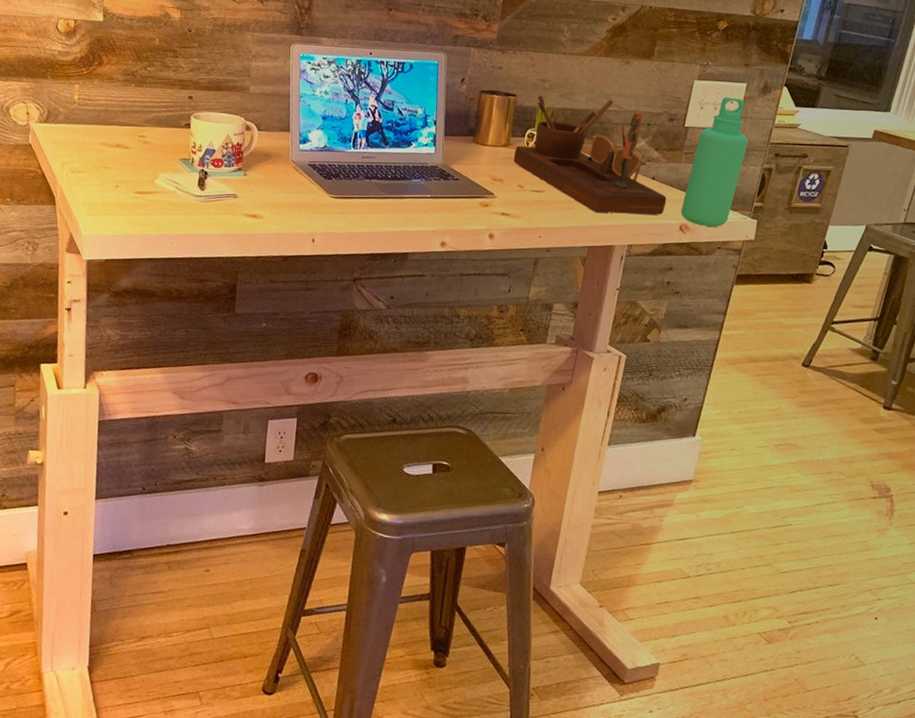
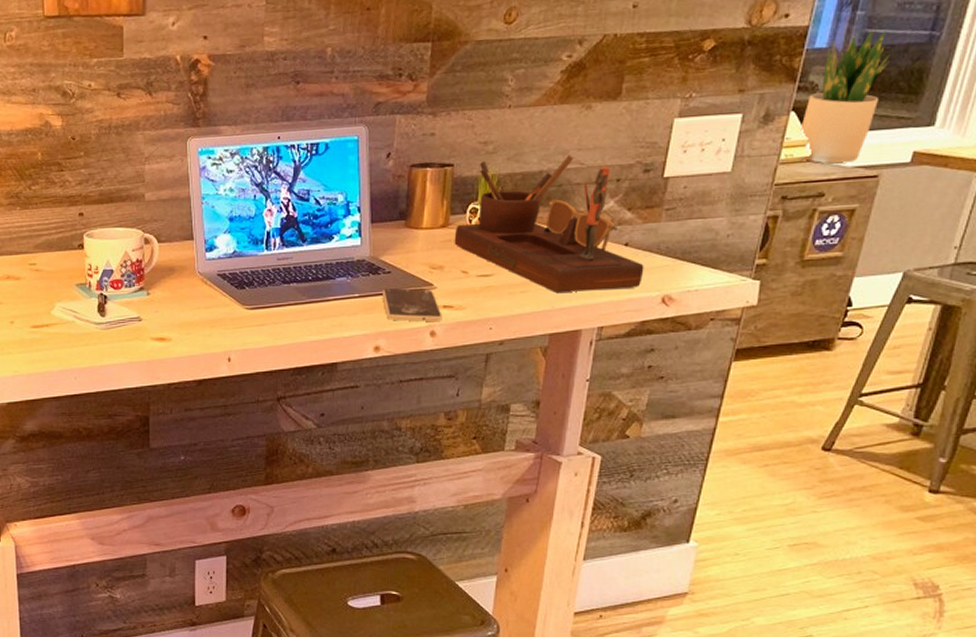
smartphone: none [450,192,500,227] -> present [382,287,442,322]
water bottle: present [681,97,748,227] -> none [662,133,746,295]
planter: none [790,31,858,133] -> present [800,30,890,164]

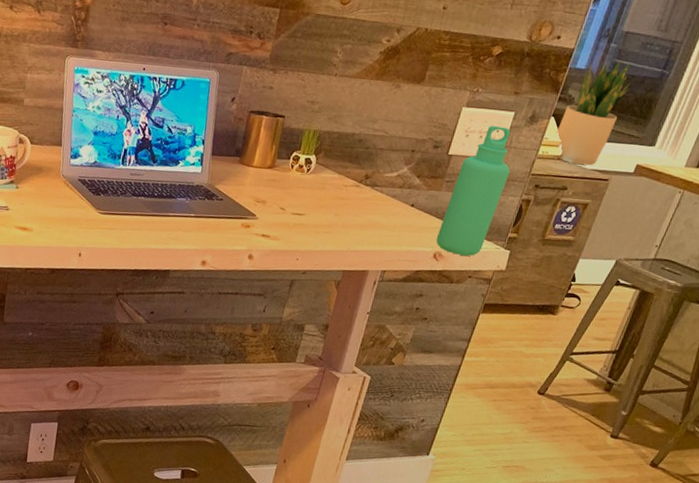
smartphone: present [382,287,442,322] -> none [213,212,260,248]
desk organizer: present [454,155,644,293] -> none [277,118,424,242]
water bottle: none [662,133,746,295] -> present [436,125,511,256]

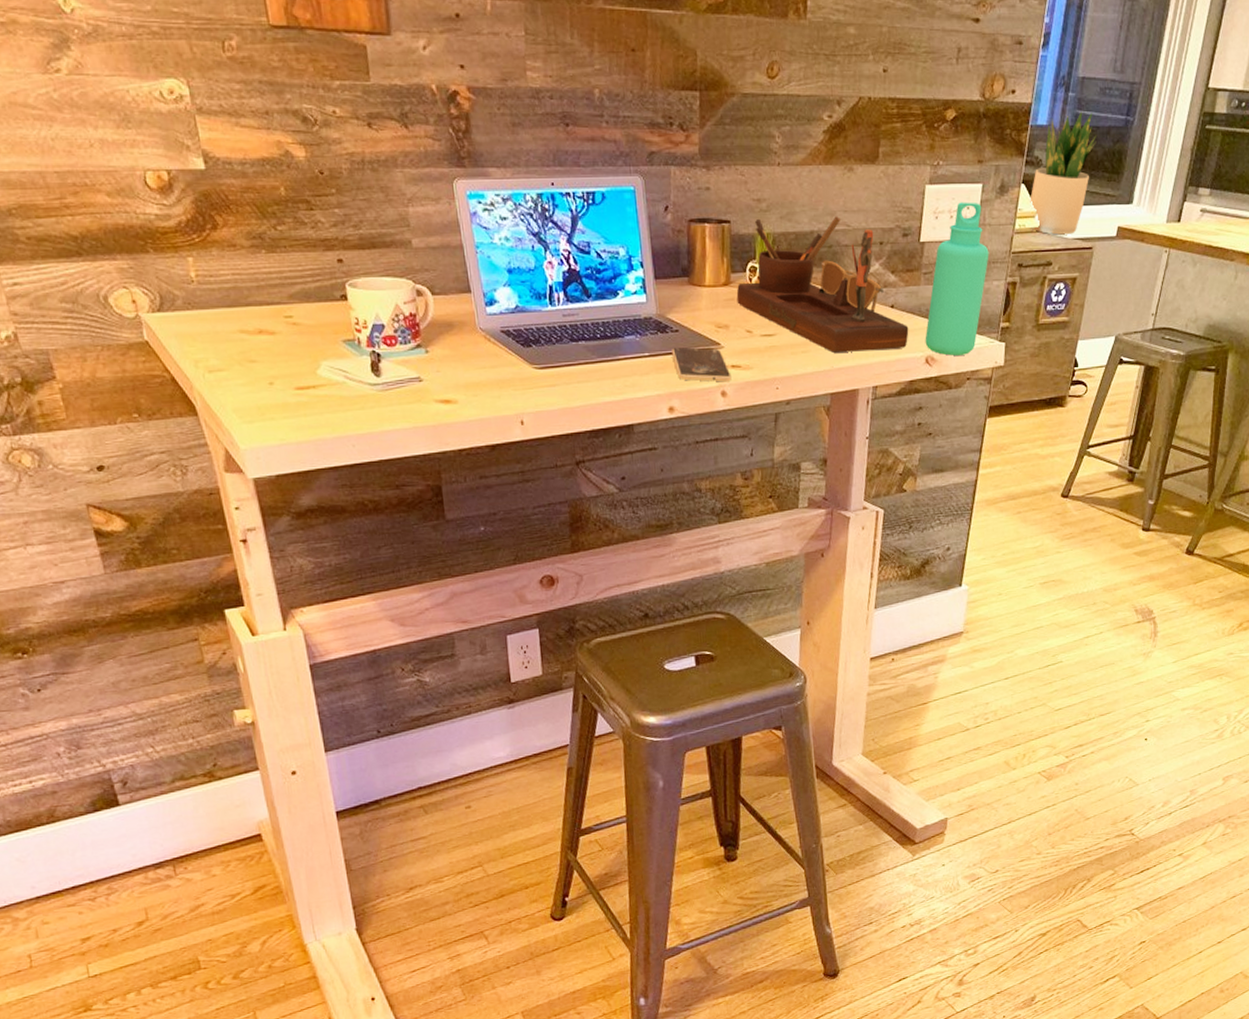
smartphone: none [213,212,260,248] -> present [672,347,732,382]
desk organizer: none [277,118,424,242] -> present [736,216,909,353]

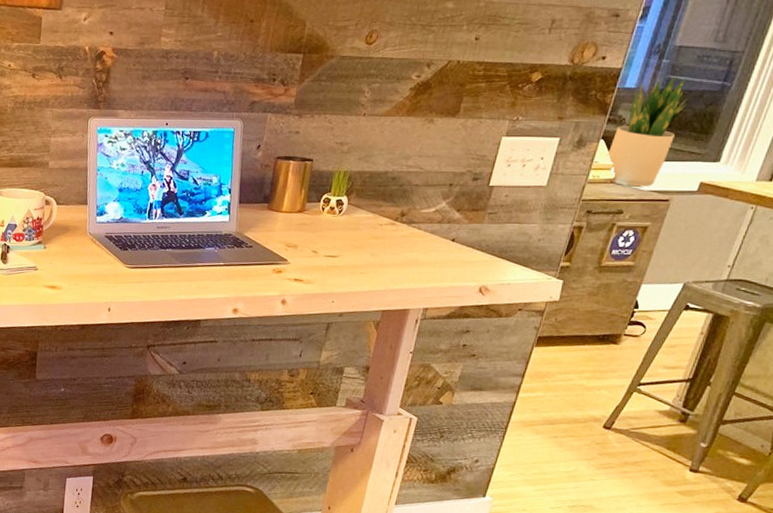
smartphone: present [672,347,732,382] -> none [243,259,293,293]
desk organizer: present [736,216,909,353] -> none [308,160,467,277]
water bottle: present [925,202,989,356] -> none [481,153,558,288]

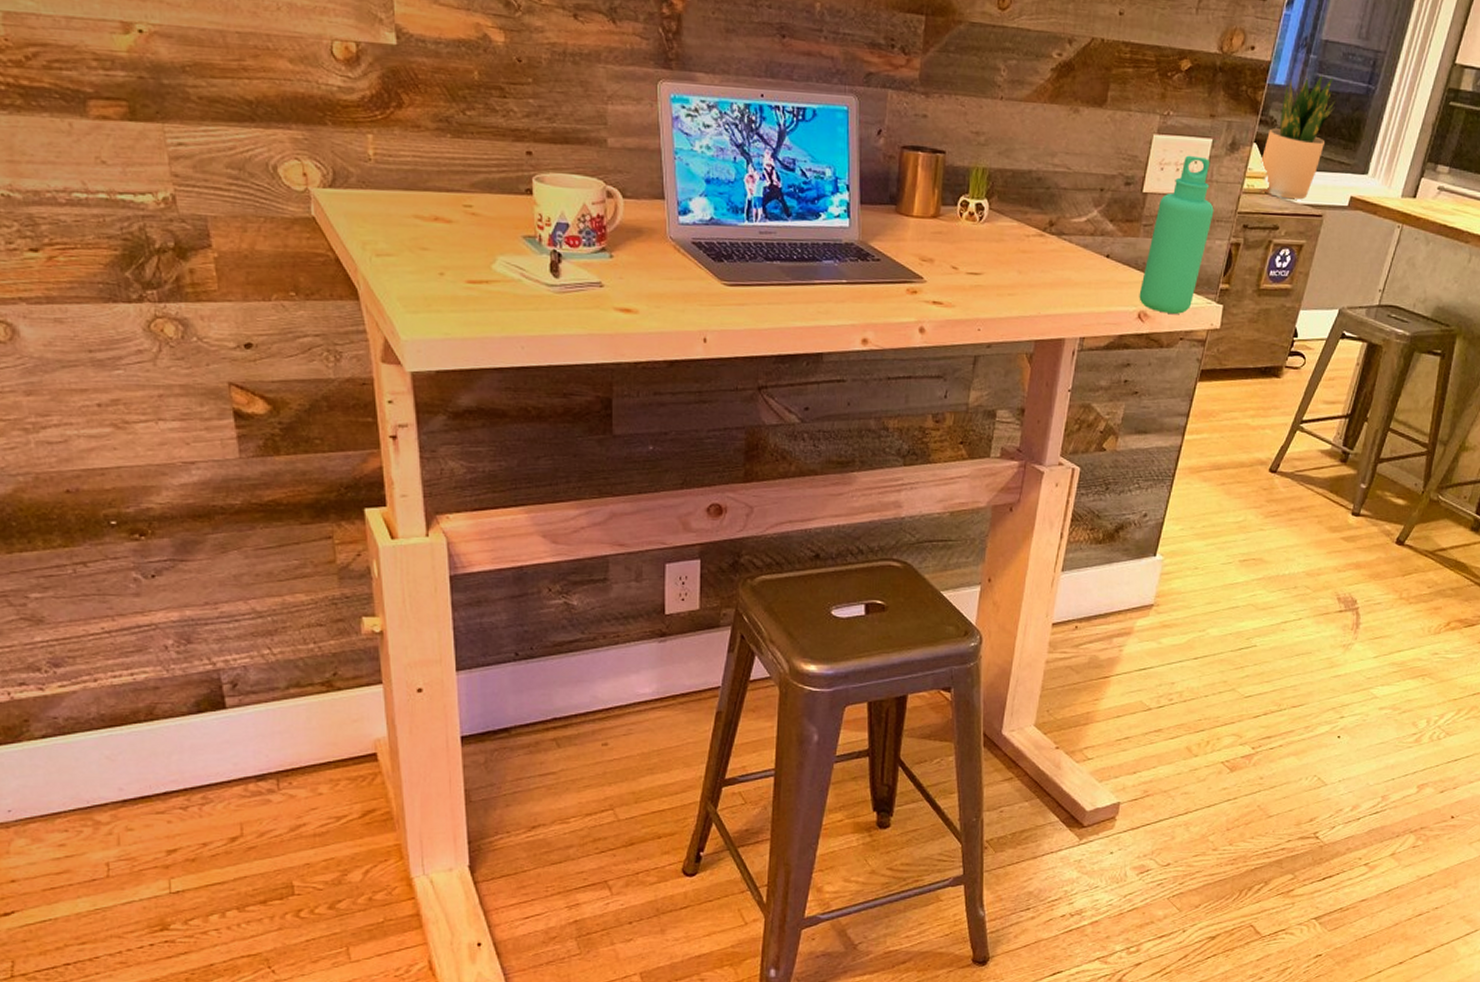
water bottle: none [481,153,558,288] -> present [1139,155,1214,314]

